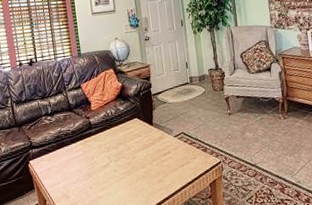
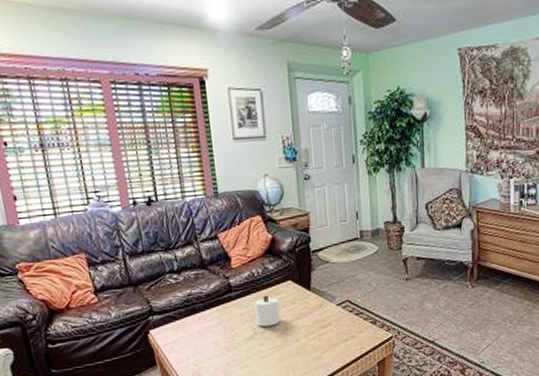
candle: none [109,130,130,156] -> present [255,295,280,327]

